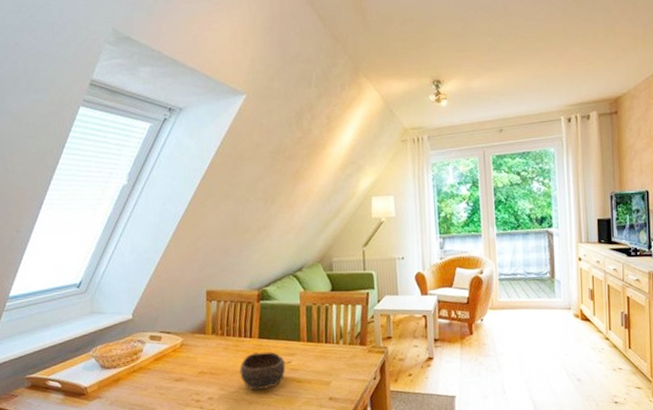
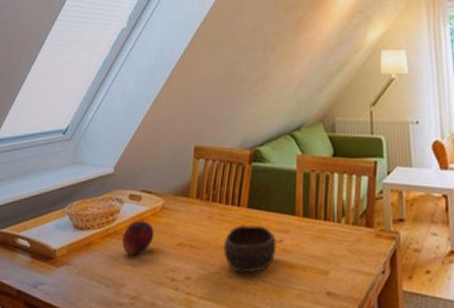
fruit: none [148,356,177,386] -> present [122,220,154,256]

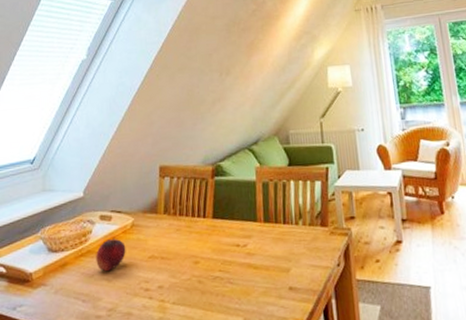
bowl: present [223,225,277,274] -> none [192,233,242,279]

